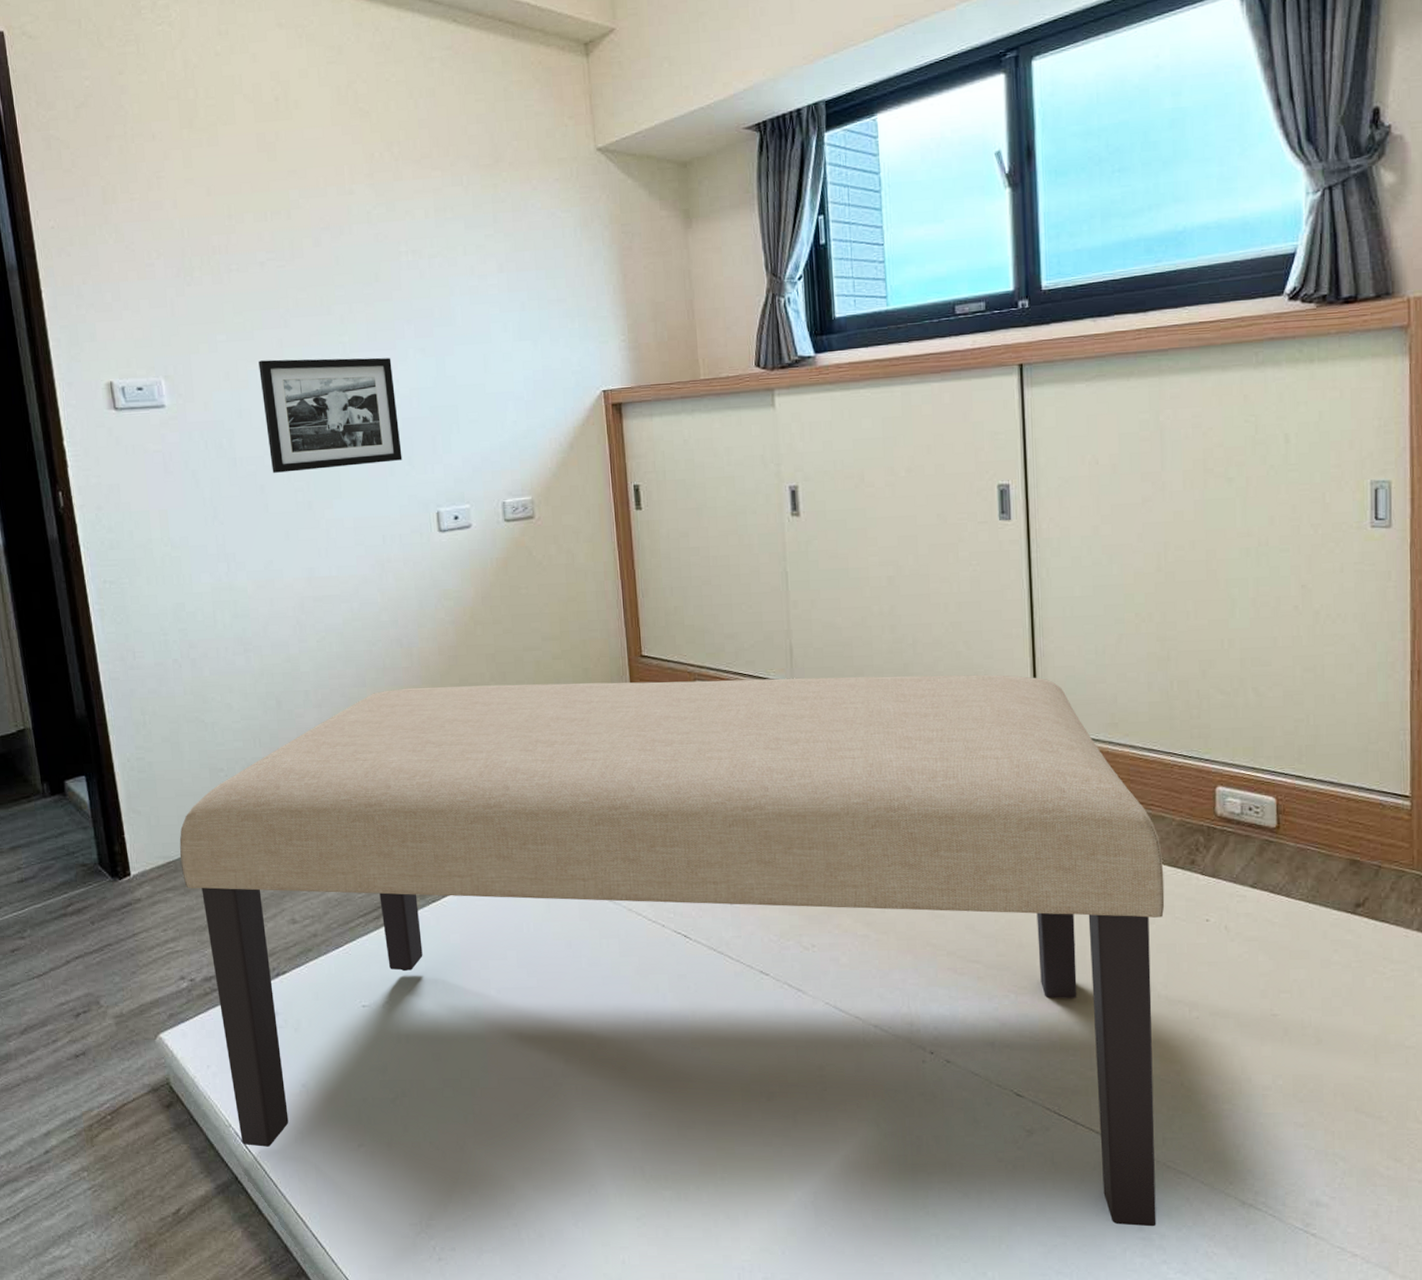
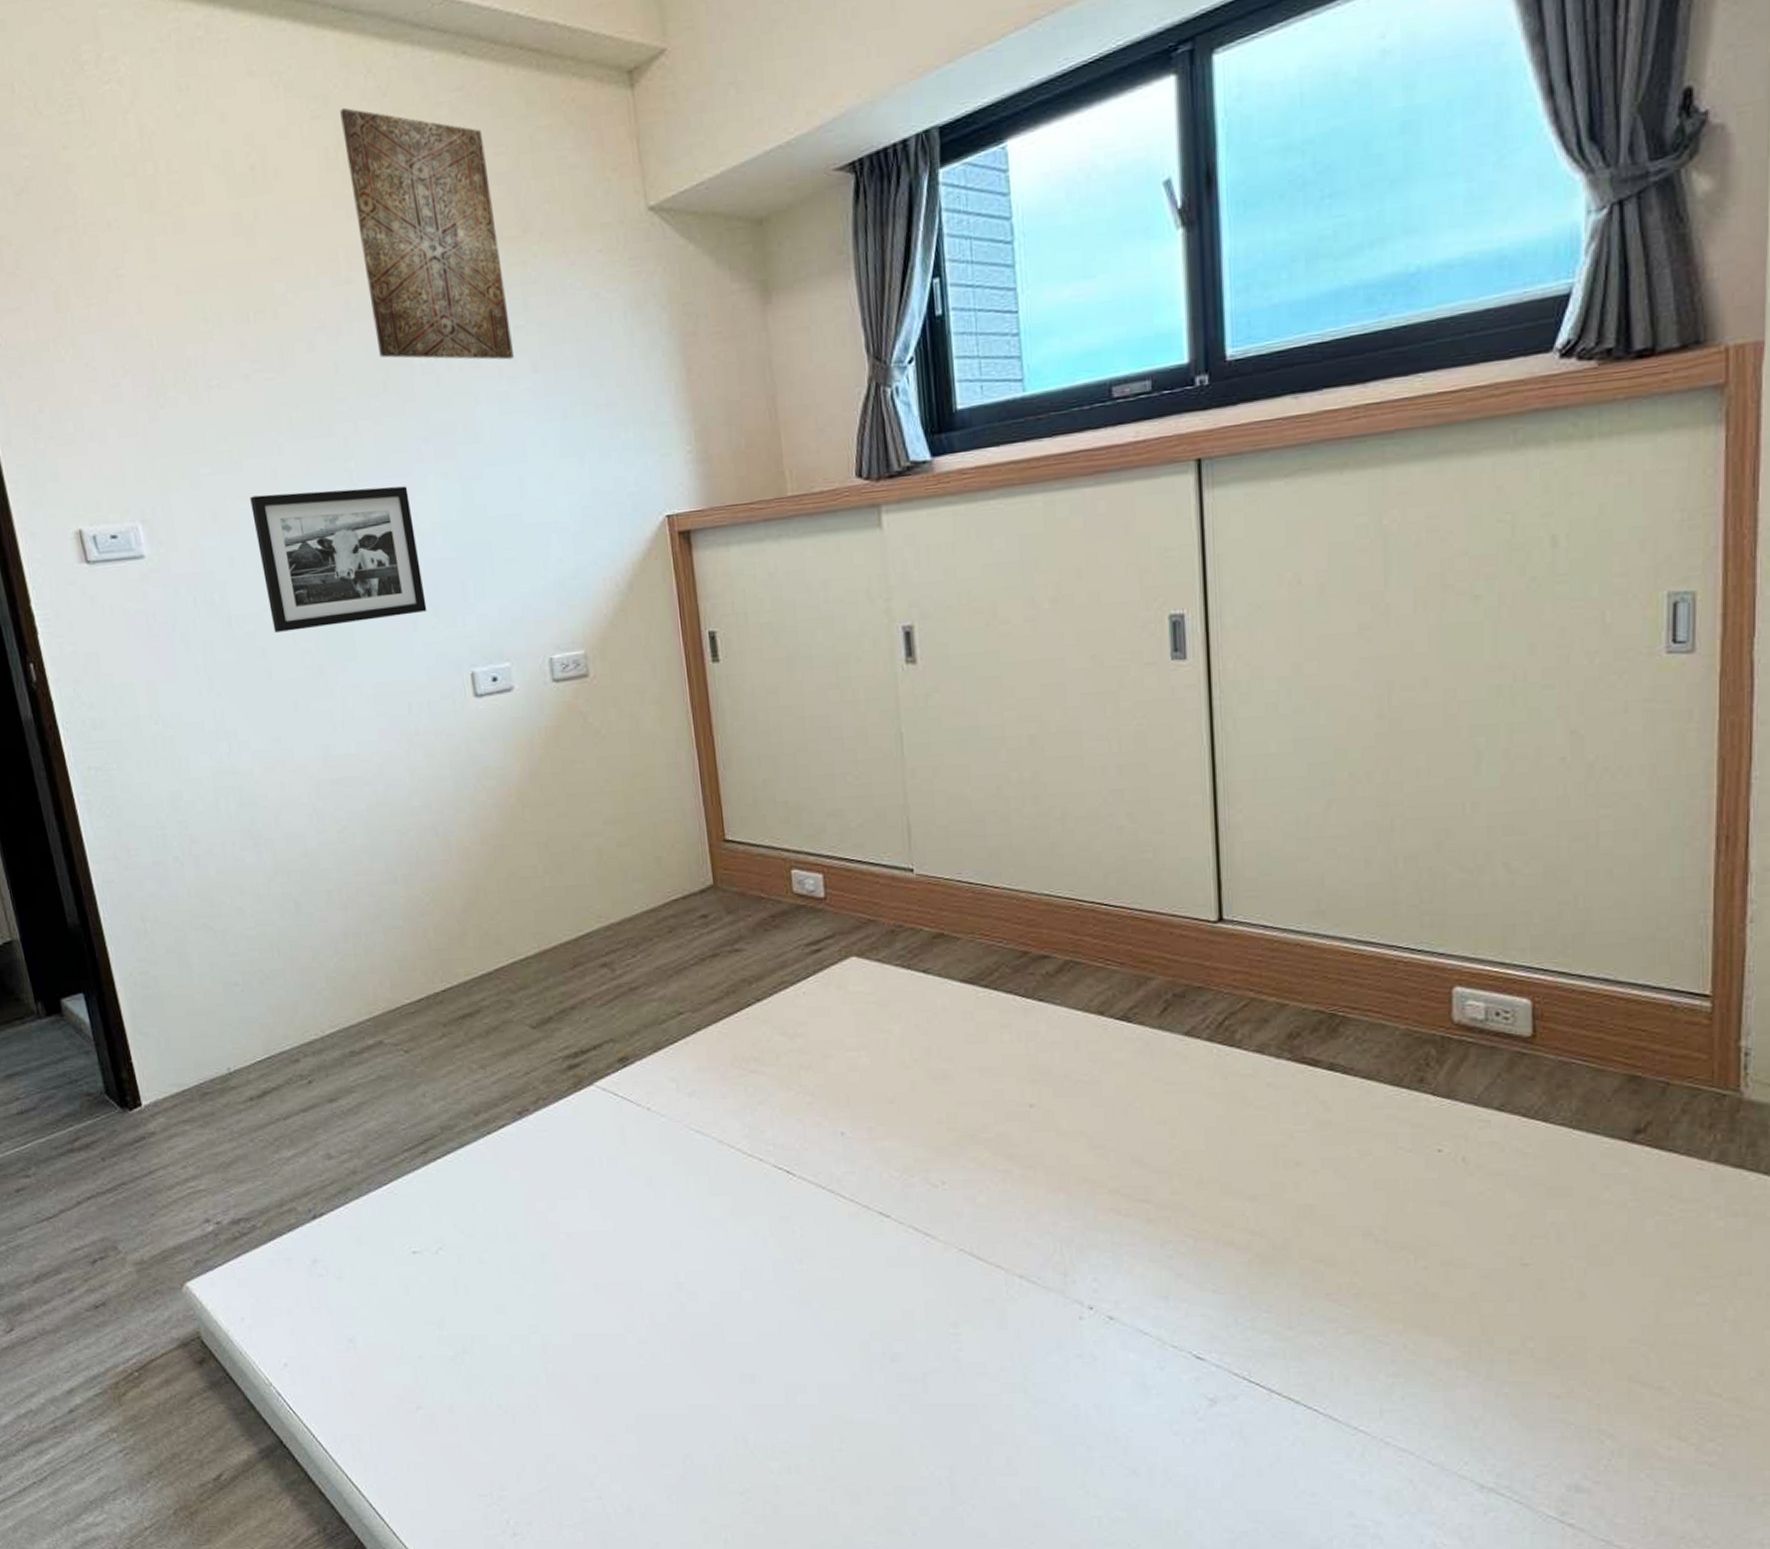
bench: present [179,674,1165,1227] -> none [194,853,1385,1513]
wall art: none [351,56,484,261] -> present [340,107,514,360]

